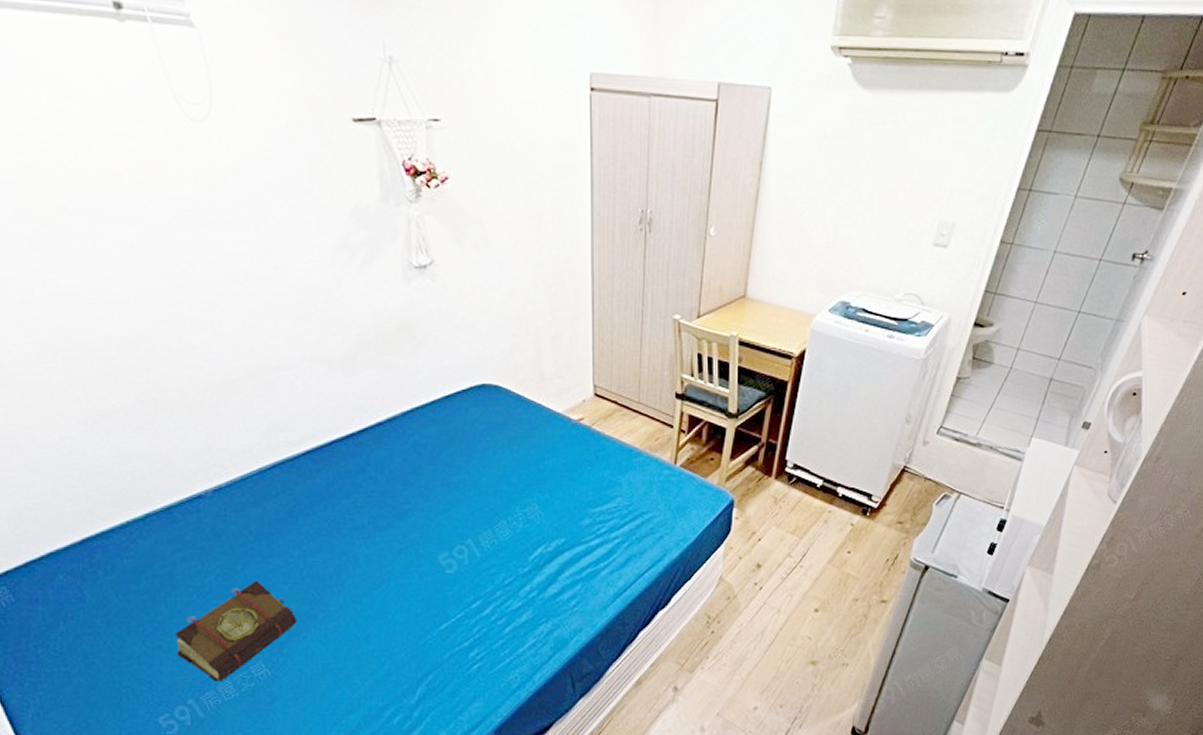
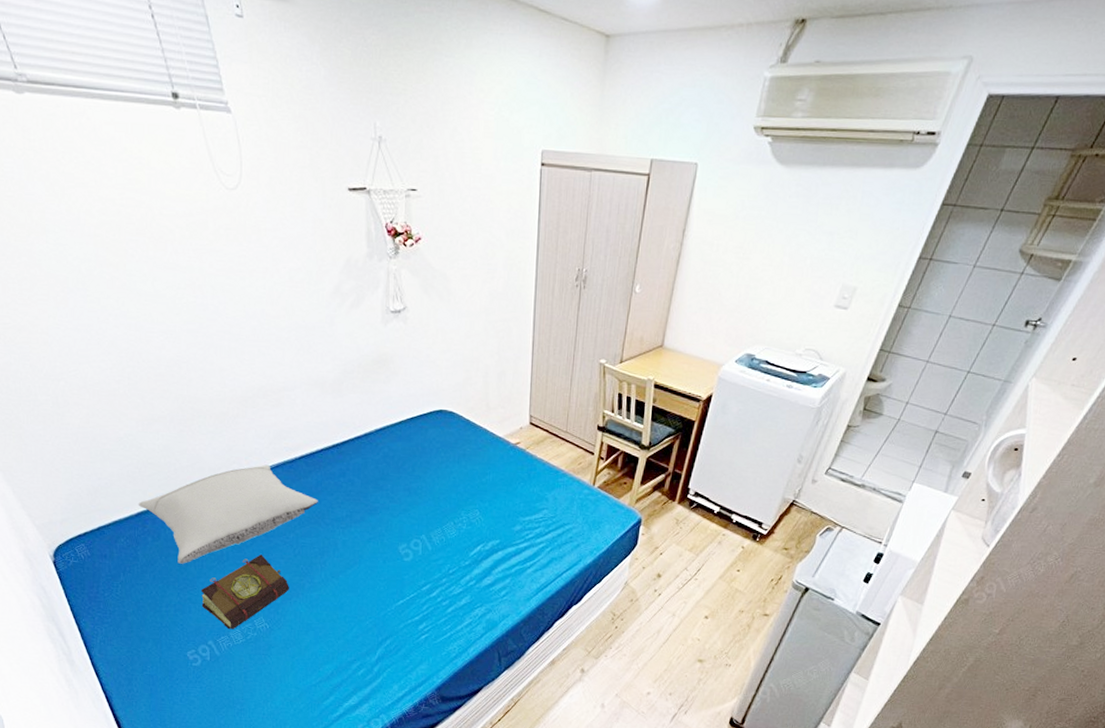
pillow: none [82,464,330,602] -> present [138,464,318,564]

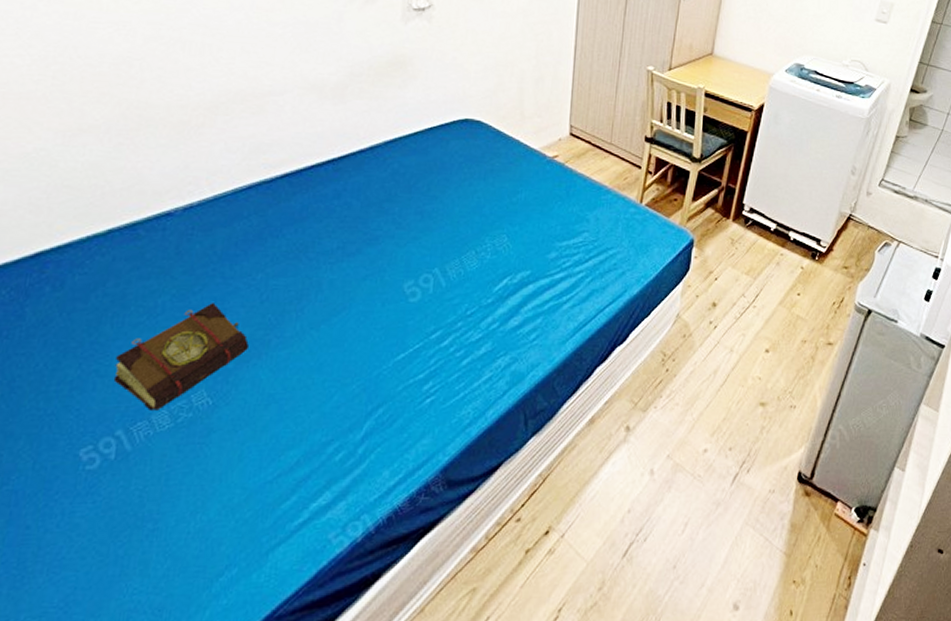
pillow: present [138,464,318,564] -> none [37,185,301,322]

